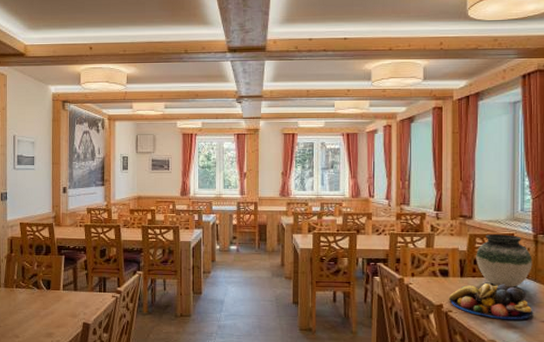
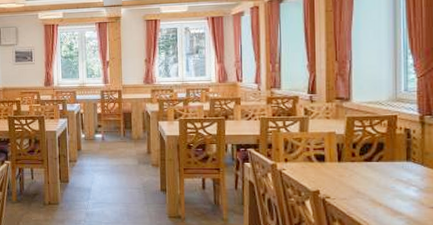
fruit bowl: present [448,283,534,320] -> none [325,168,421,206]
vase: present [476,234,533,288] -> none [355,116,419,172]

